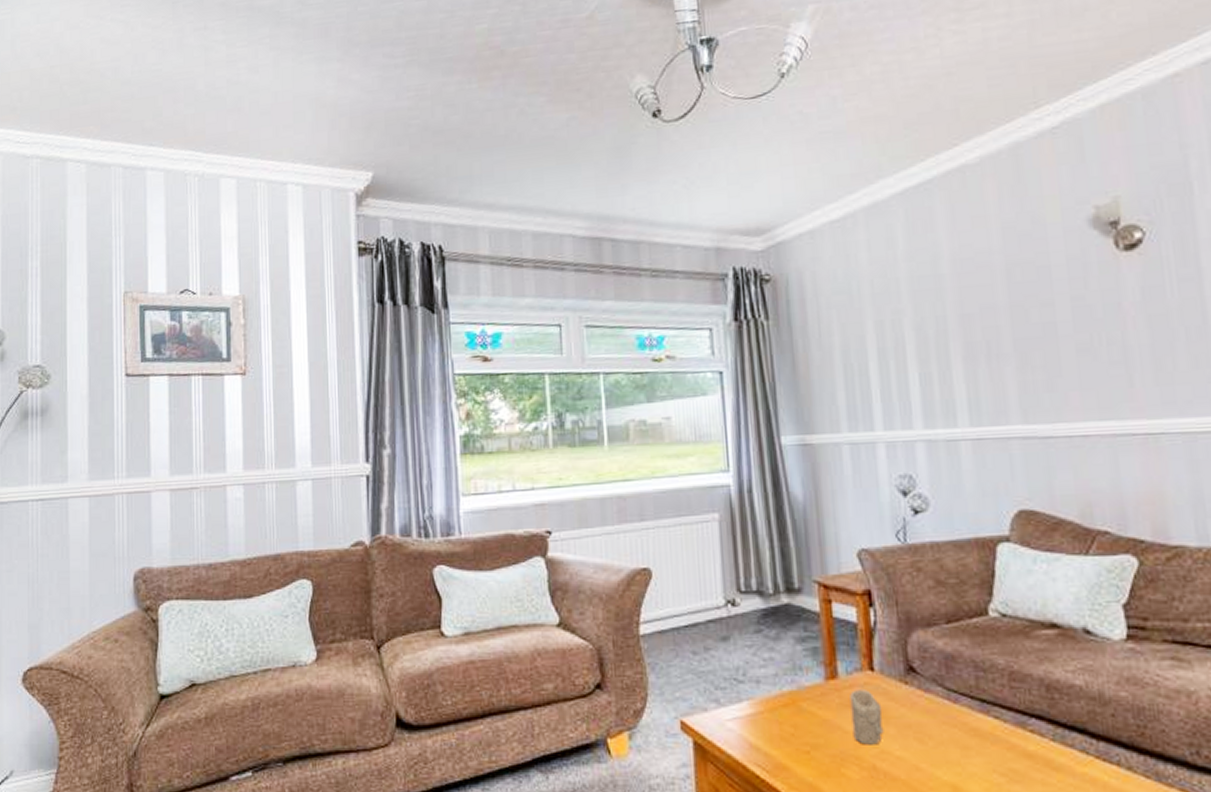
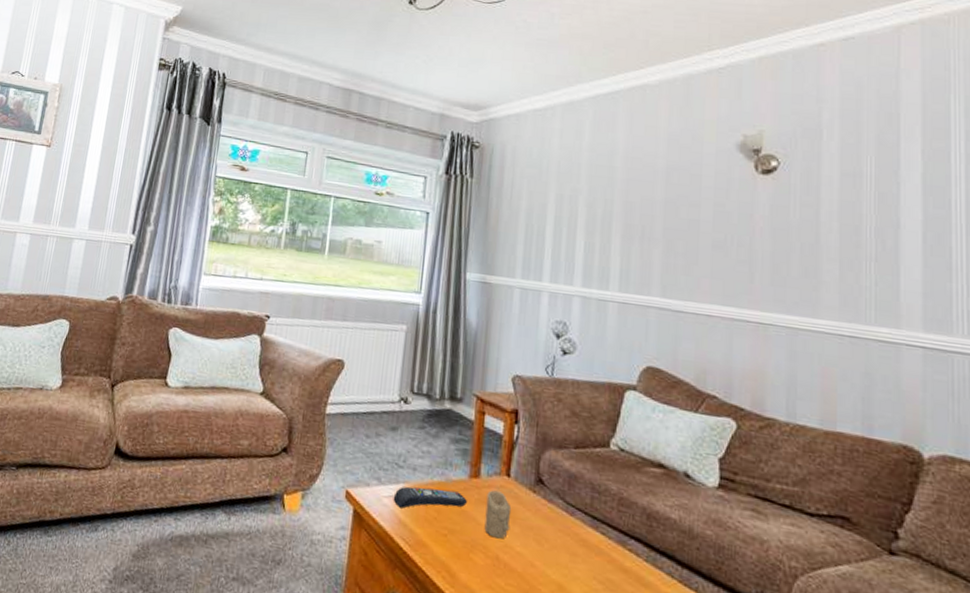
remote control: none [738,699,827,730] -> present [393,486,467,509]

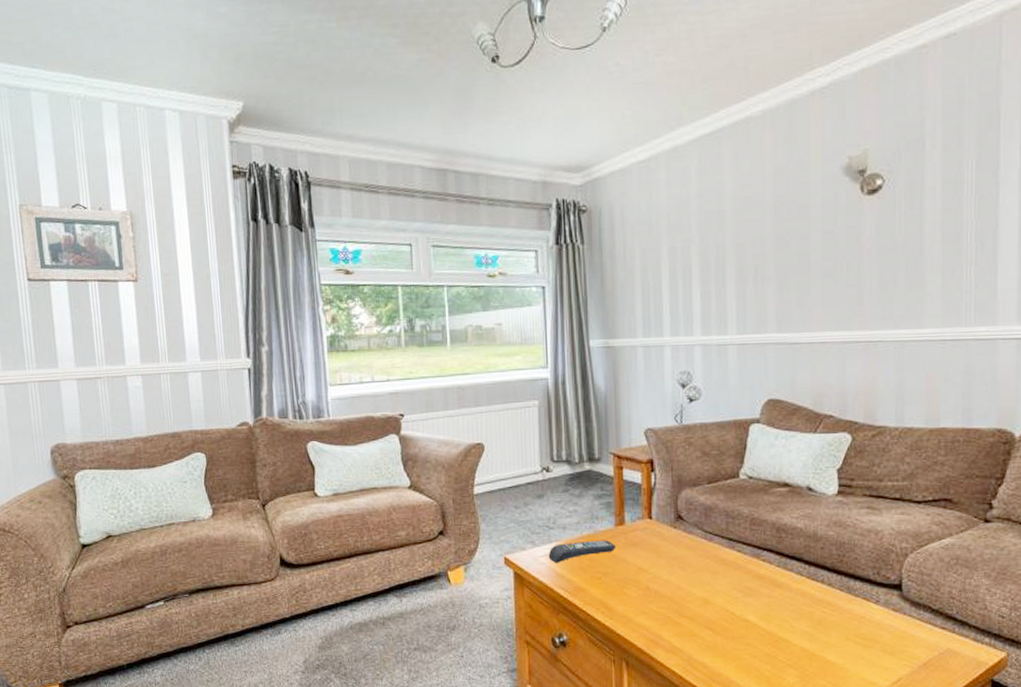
candle: present [484,490,512,539] -> none [633,533,657,572]

